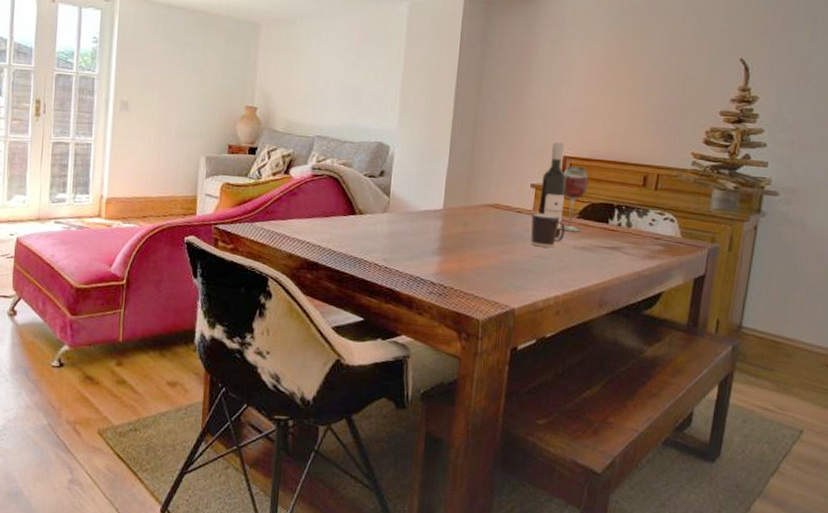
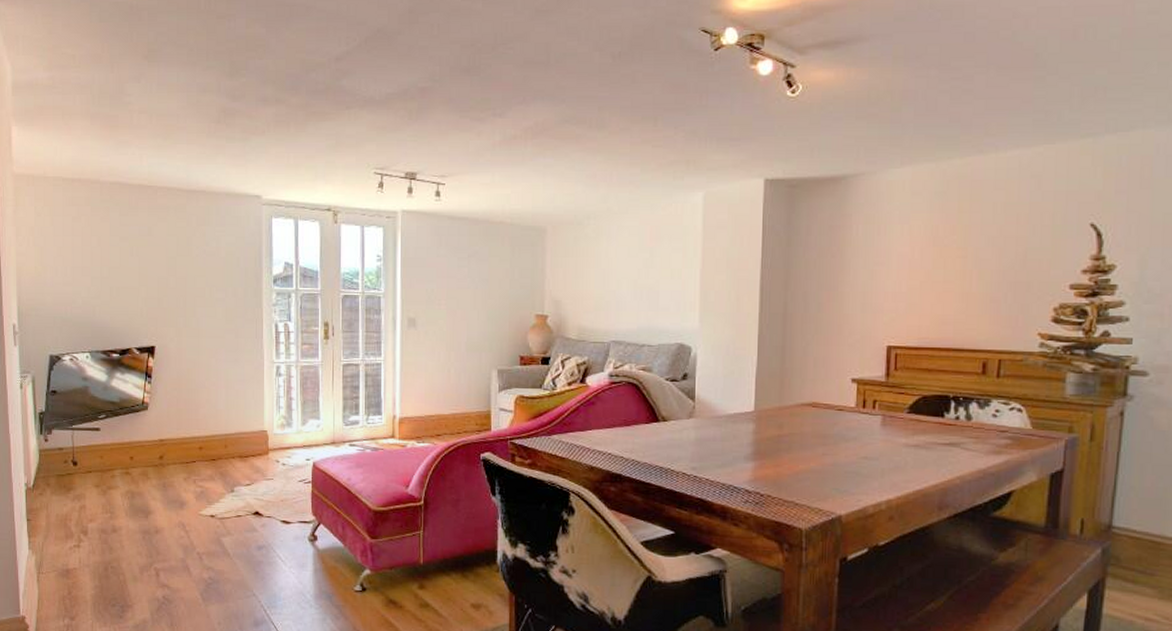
mug: present [530,213,566,248] -> none [854,410,894,447]
bottle: present [538,142,567,237] -> none [862,332,892,435]
wineglass: present [560,166,589,232] -> none [888,357,918,429]

